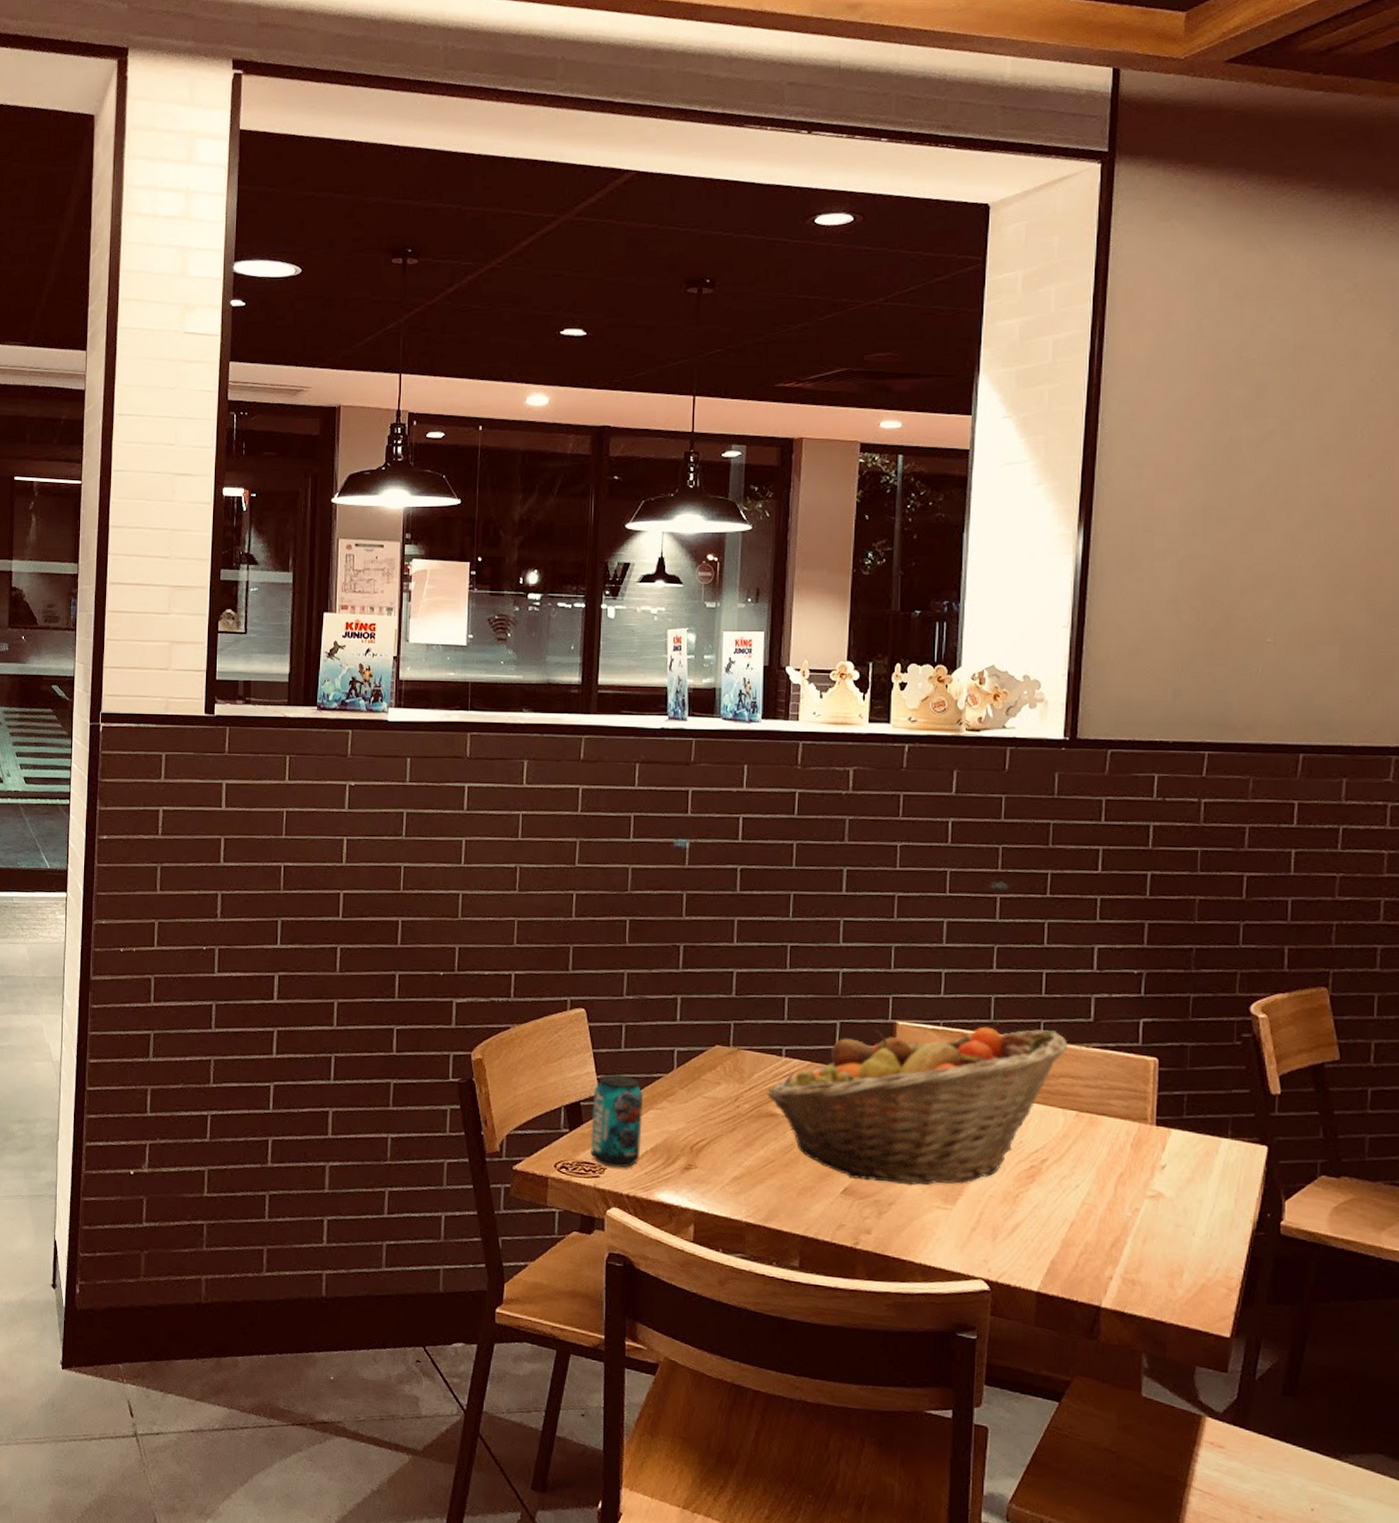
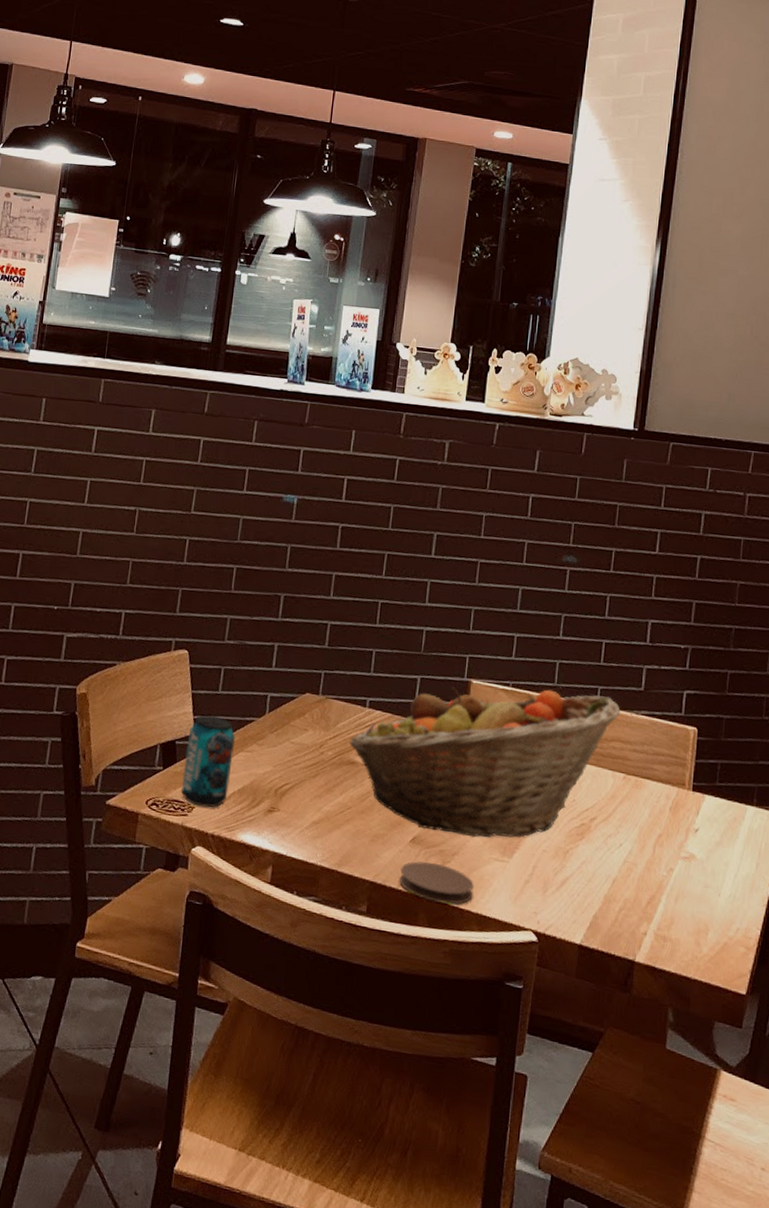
coaster: none [833,1212,915,1256] -> present [399,861,474,905]

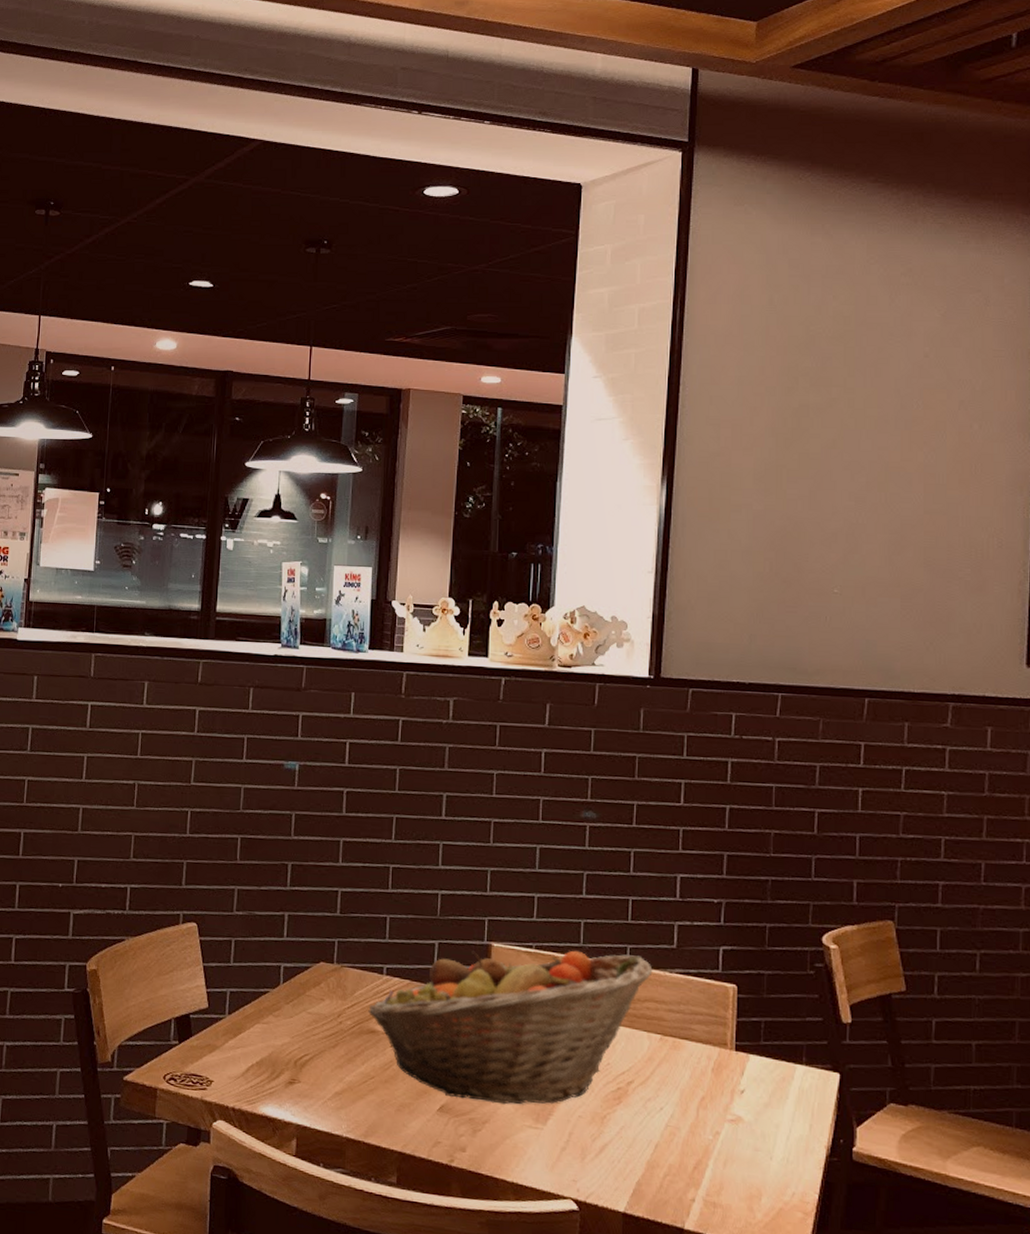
beverage can: present [181,714,235,808] -> none [198,987,250,1081]
coaster: present [399,861,474,905] -> none [429,1130,508,1174]

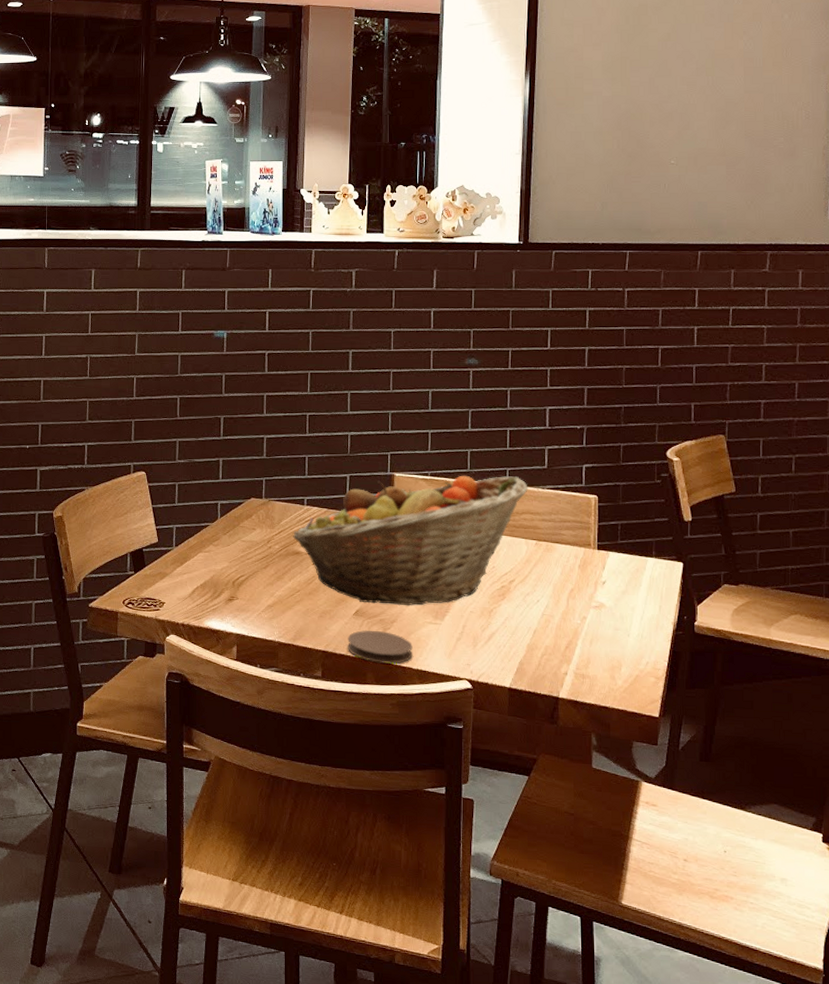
coaster: none [429,1130,508,1174] -> present [348,630,413,664]

